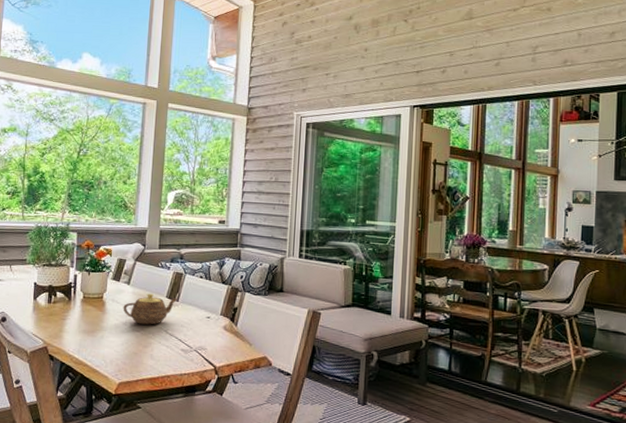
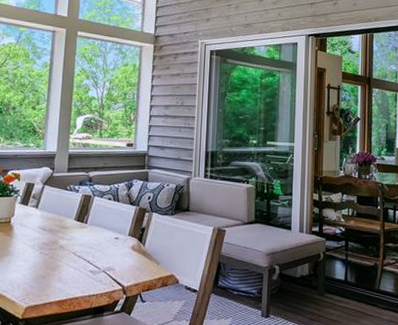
teapot: present [123,294,178,325] -> none [31,217,86,248]

